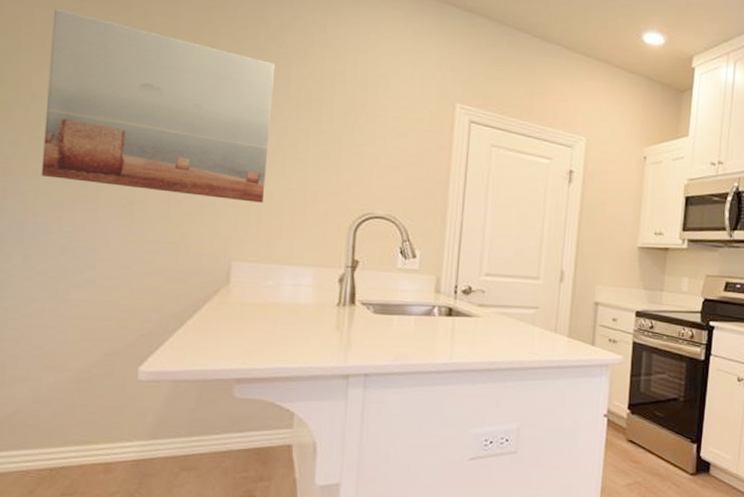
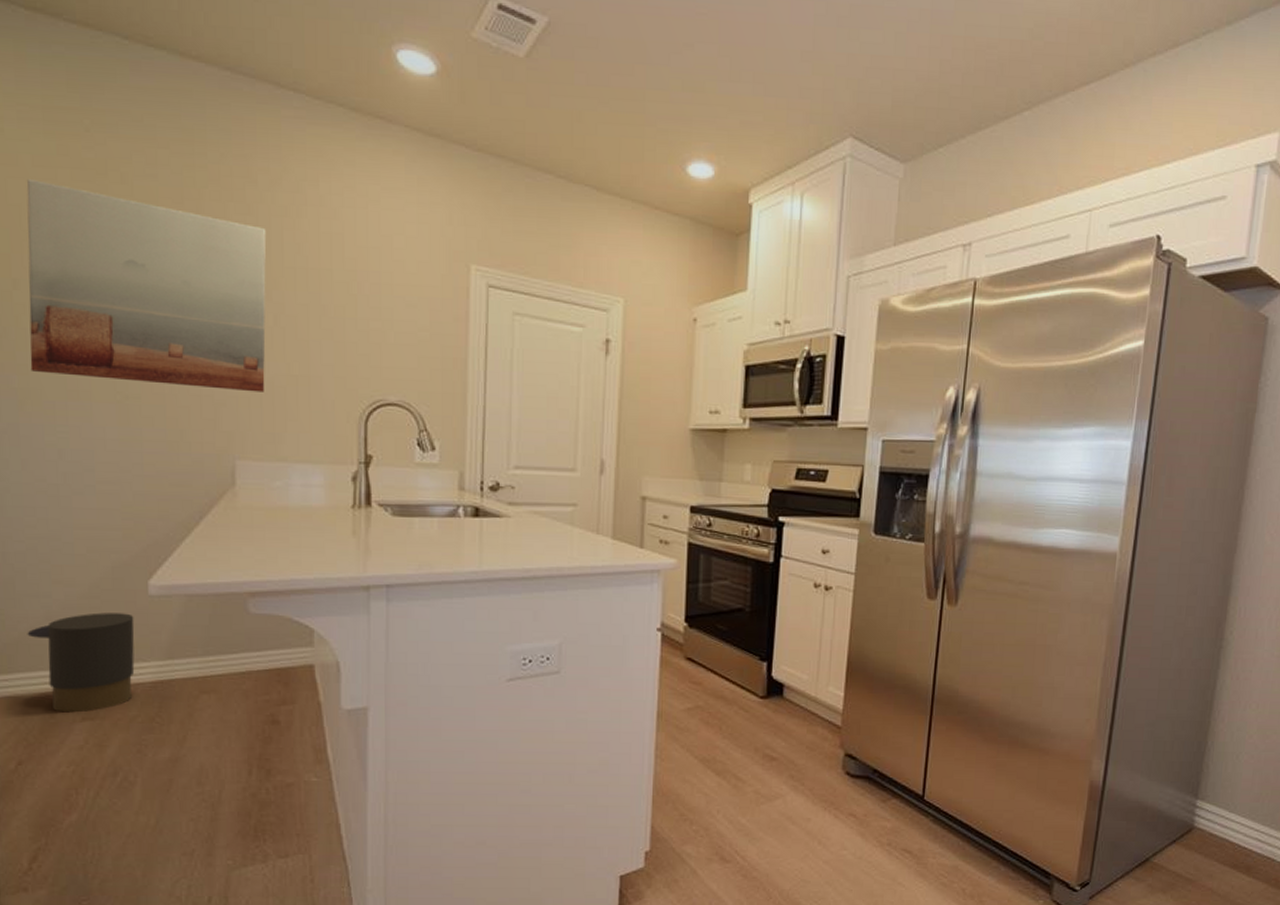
trash can: none [13,396,122,489] -> present [27,612,135,713]

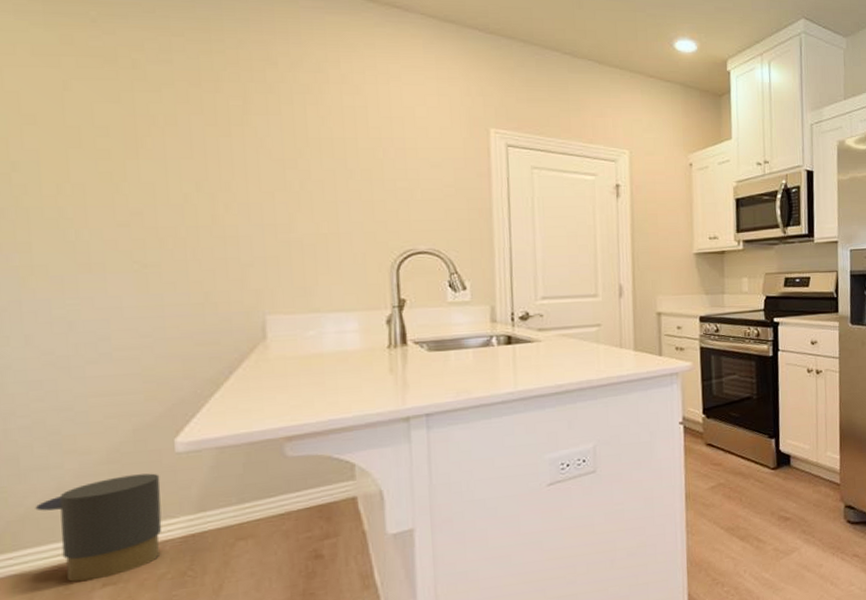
wall art: present [26,178,267,392] -> none [26,66,294,252]

